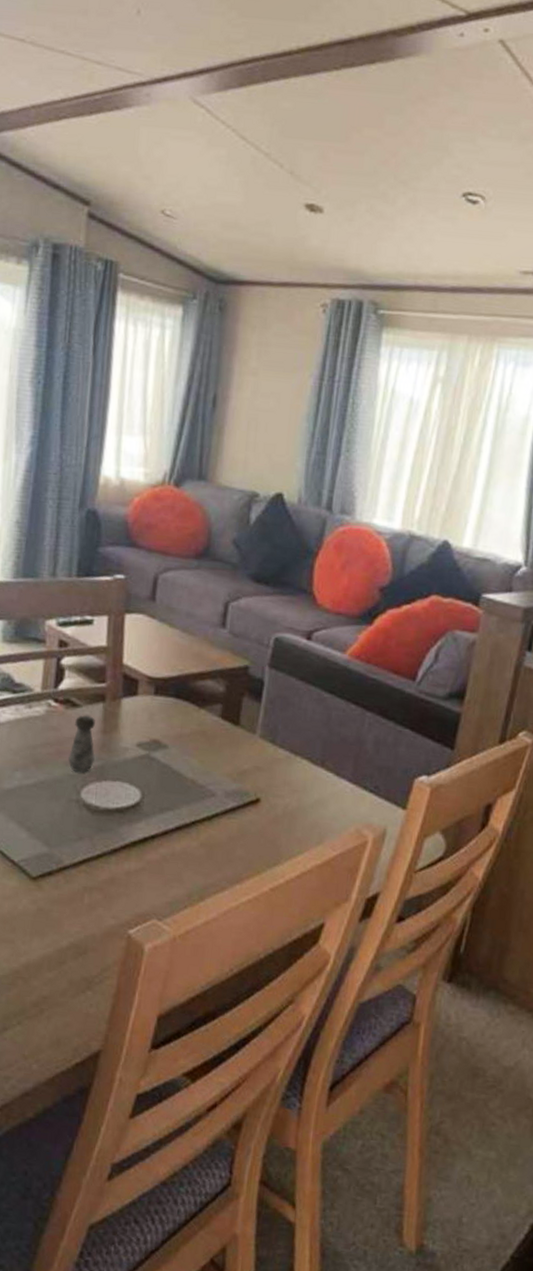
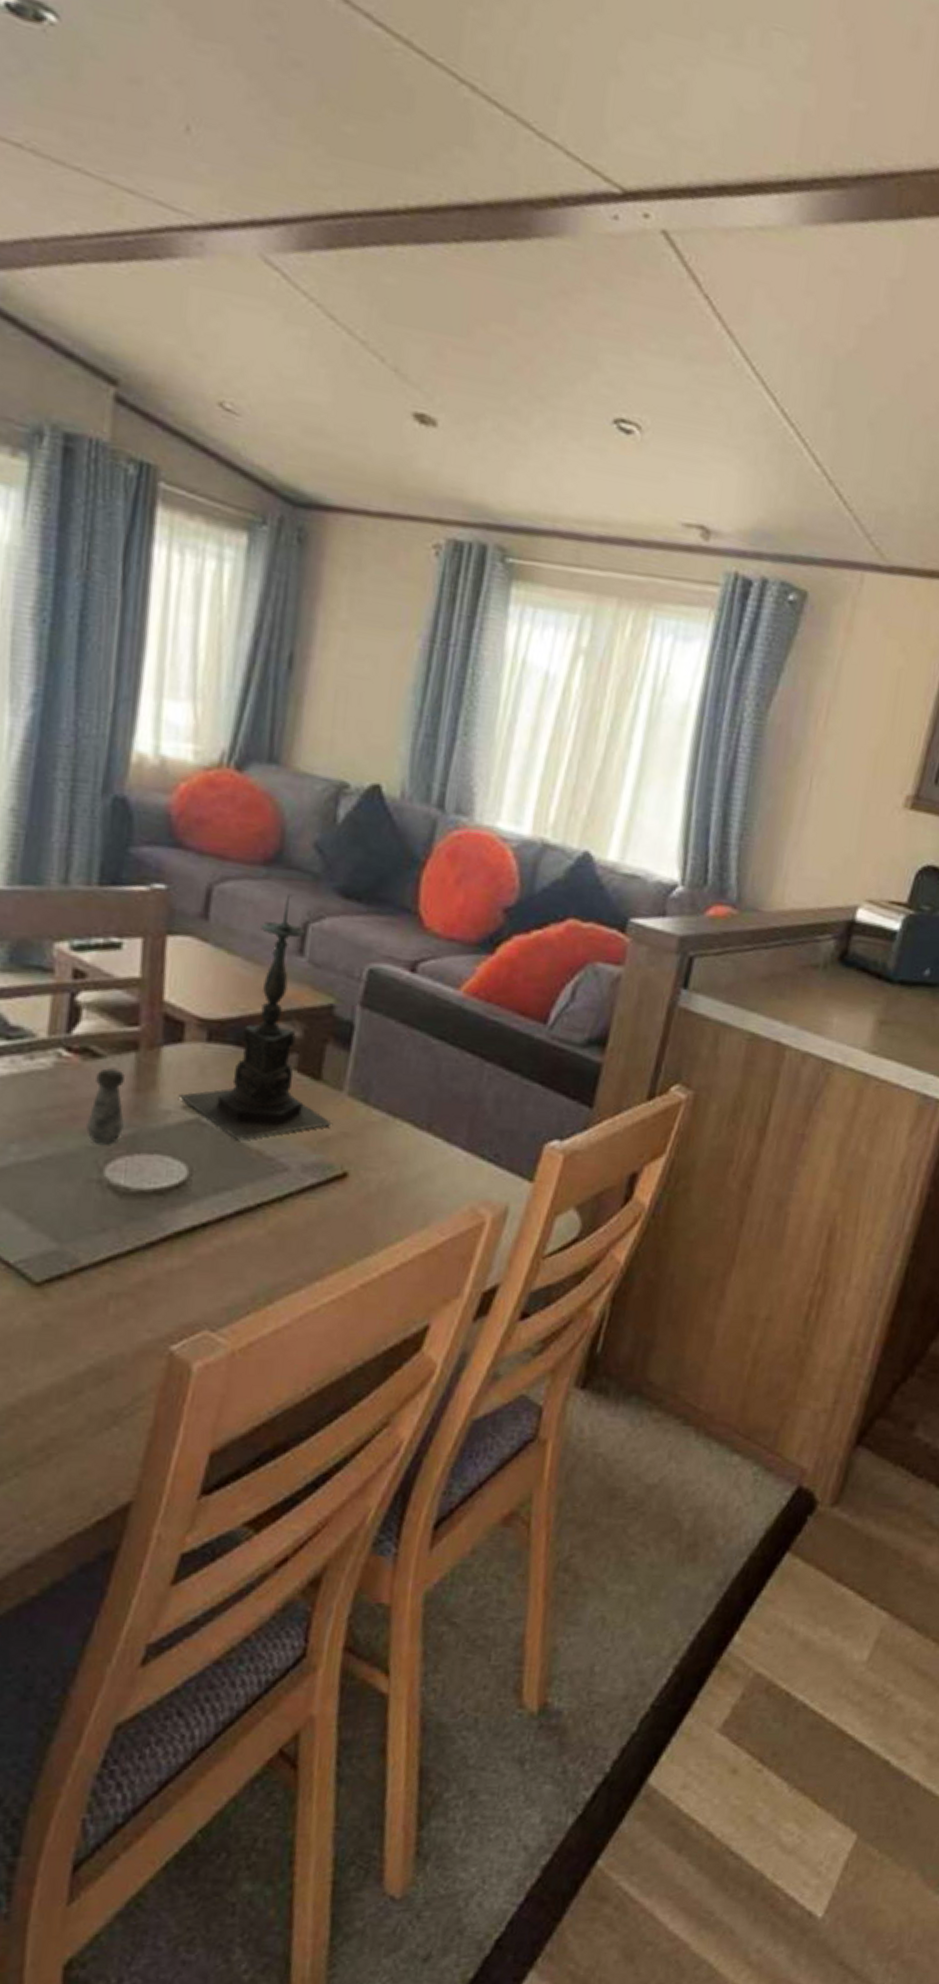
candle holder: none [134,581,248,771] -> present [178,895,332,1140]

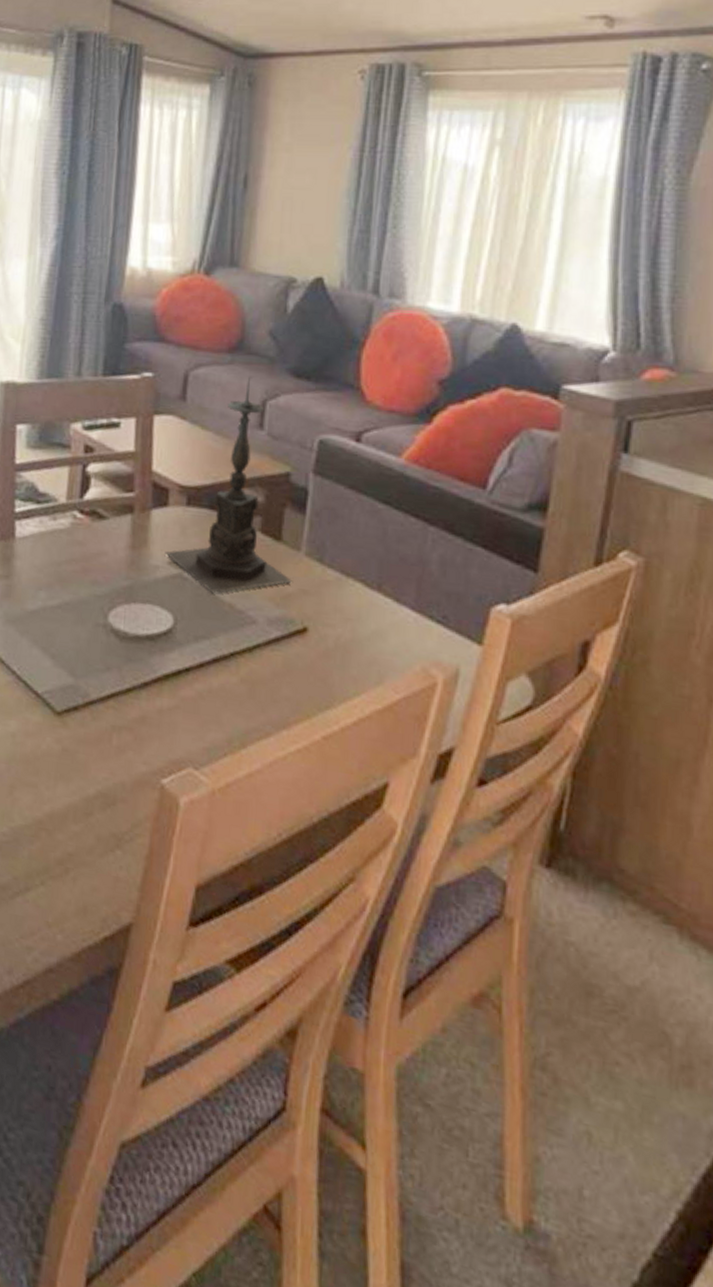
salt shaker: present [86,1067,125,1145] -> none [95,527,124,594]

